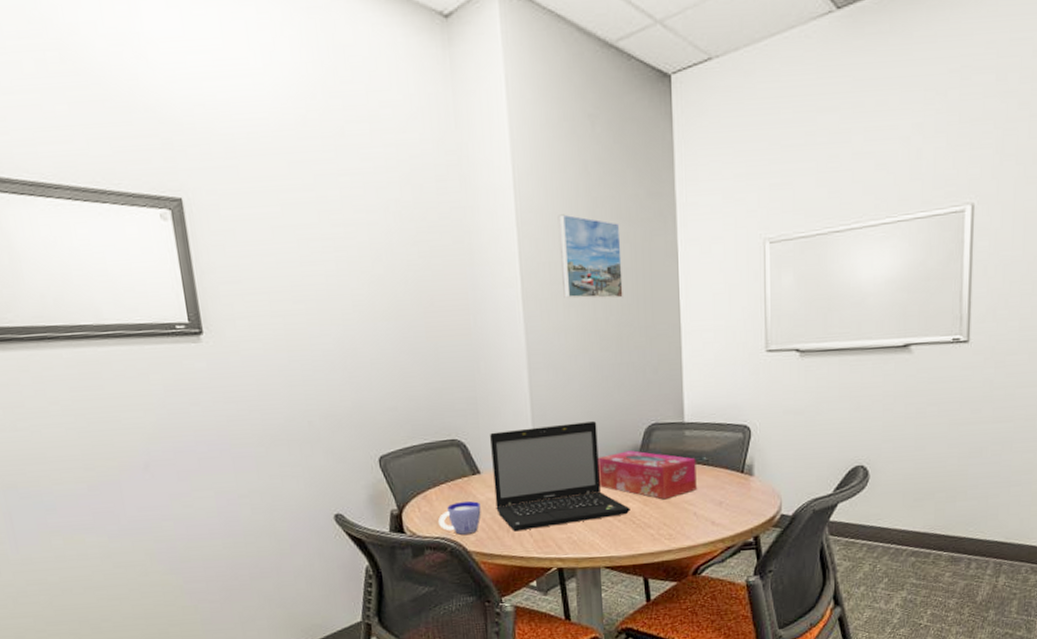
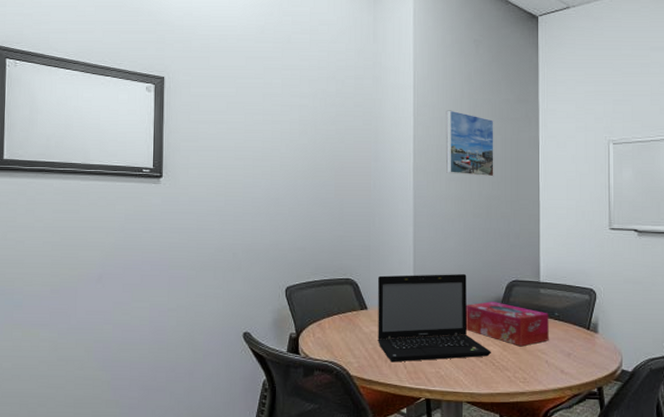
cup: present [438,501,481,535] -> none [329,332,365,361]

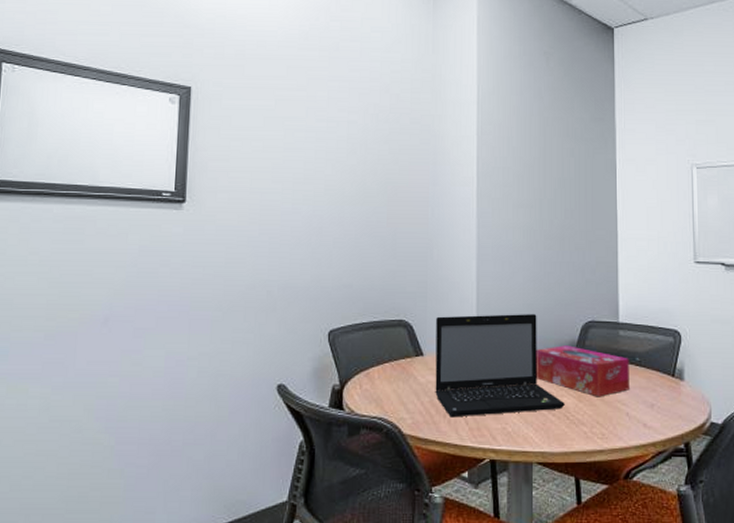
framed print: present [446,110,494,177] -> none [513,129,567,204]

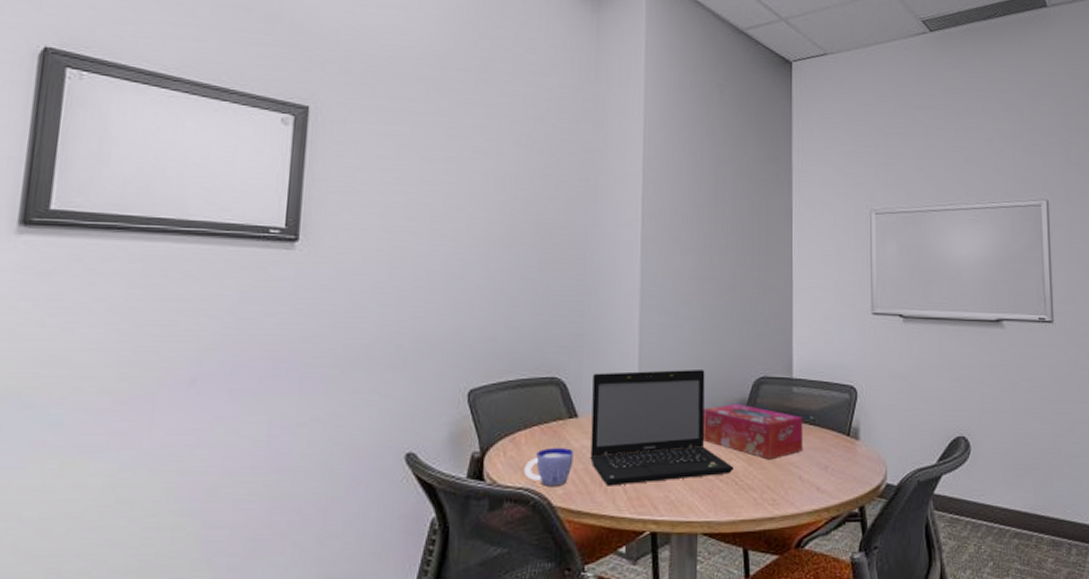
cup: none [378,383,420,416] -> present [524,448,574,486]

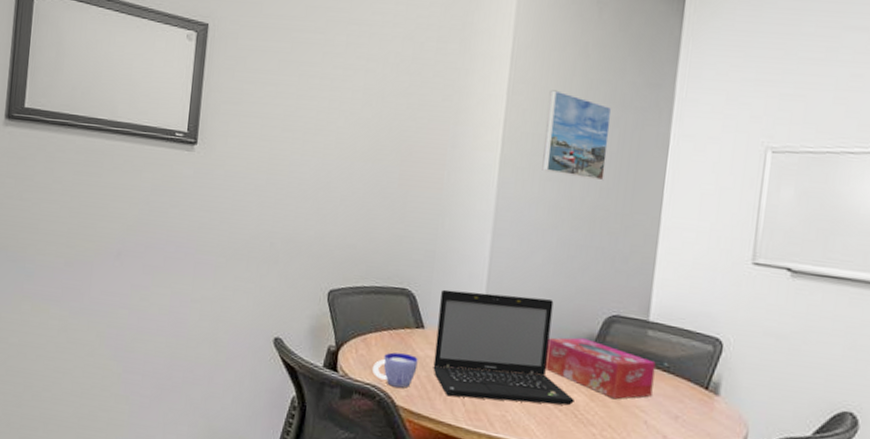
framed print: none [682,166,740,250] -> present [542,90,612,181]

